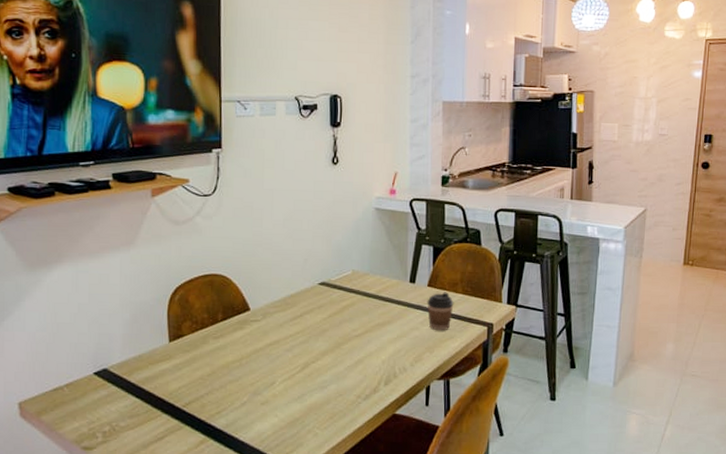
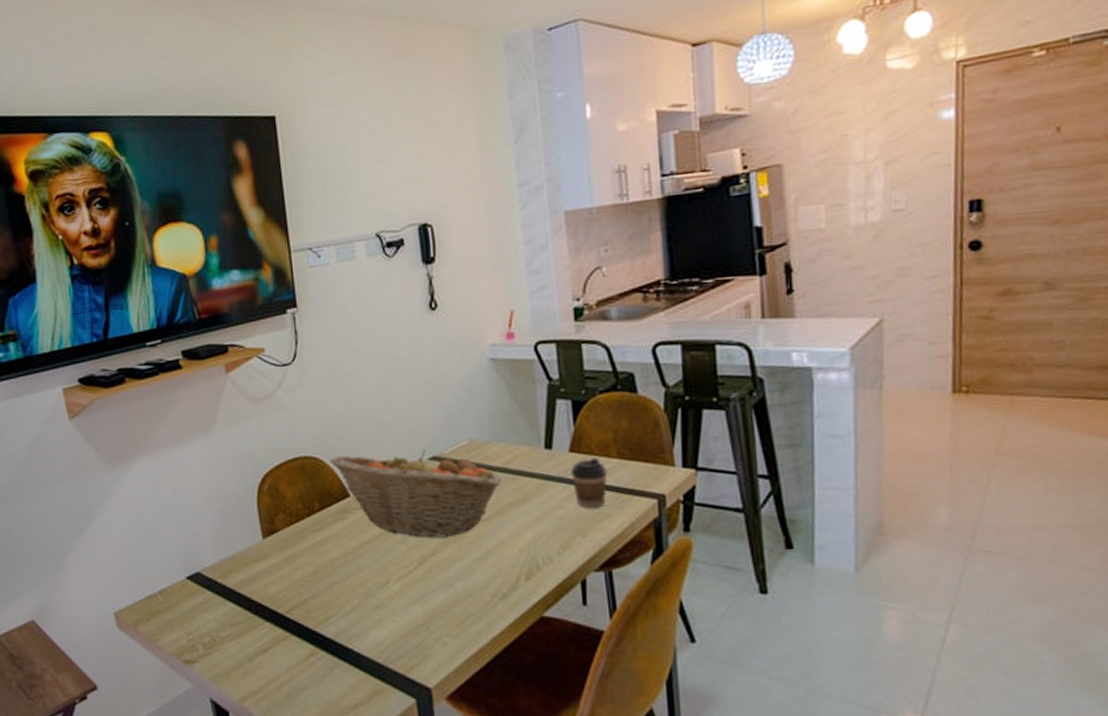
fruit basket: none [235,275,375,349] -> present [329,449,503,538]

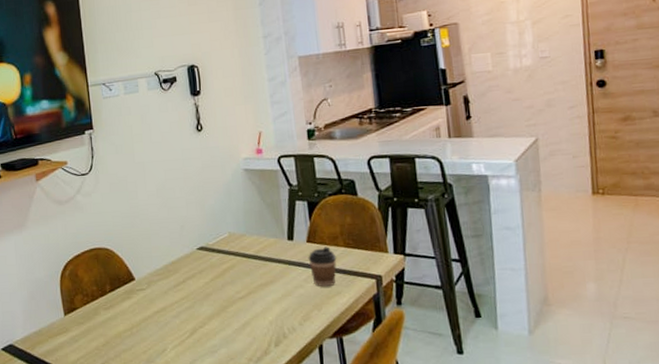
fruit basket: present [329,449,503,538] -> none [118,241,255,313]

